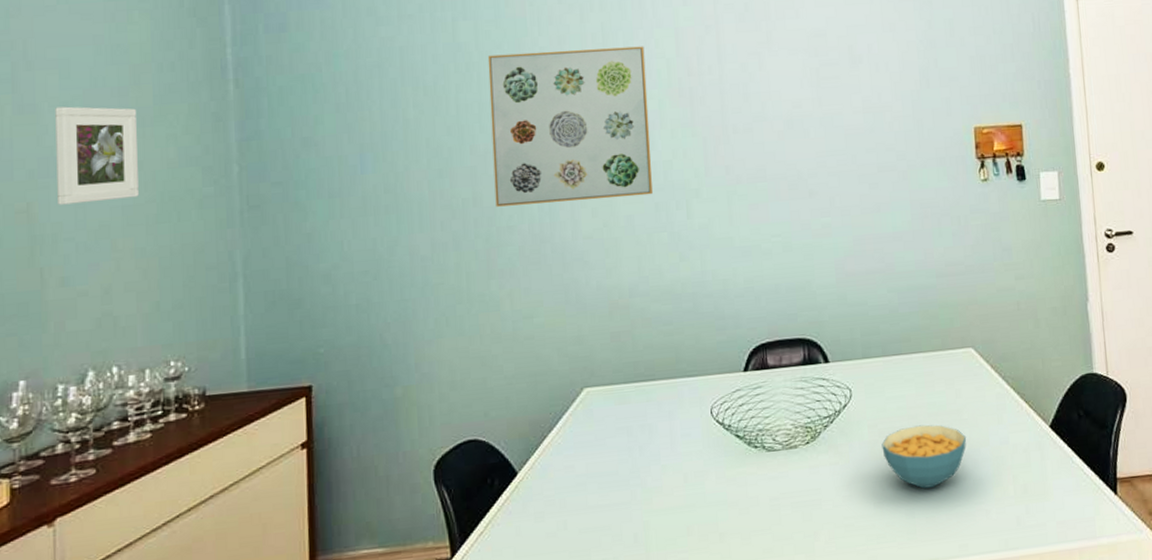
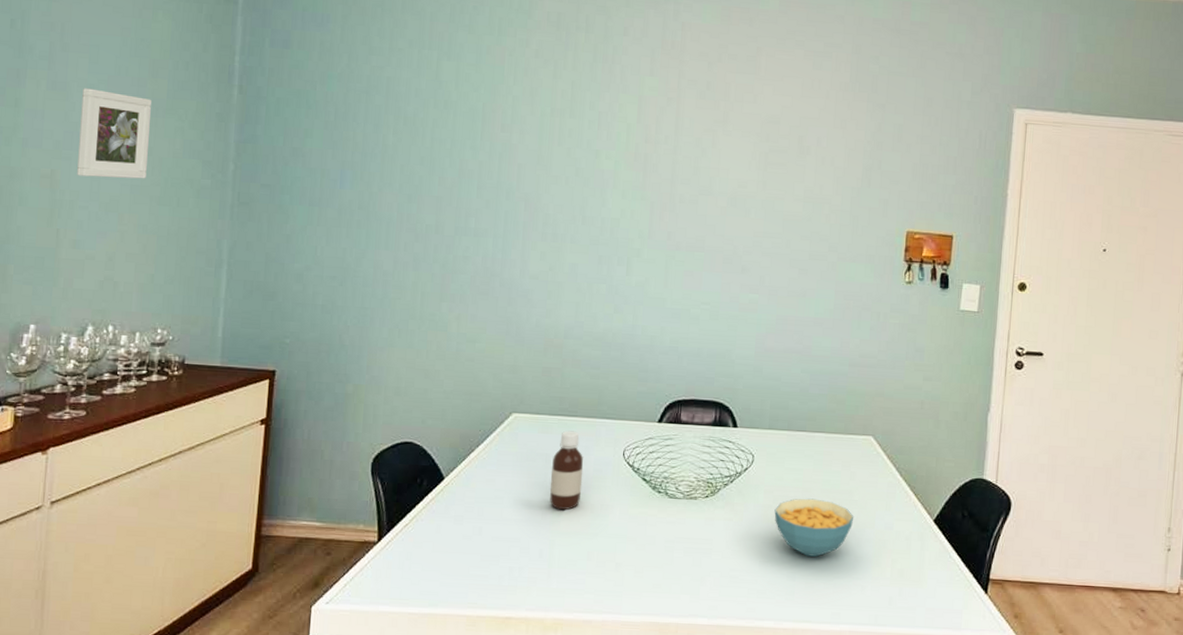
wall art: present [487,46,653,207] -> none [455,97,609,248]
bottle: none [635,396,671,485] -> present [550,430,584,510]

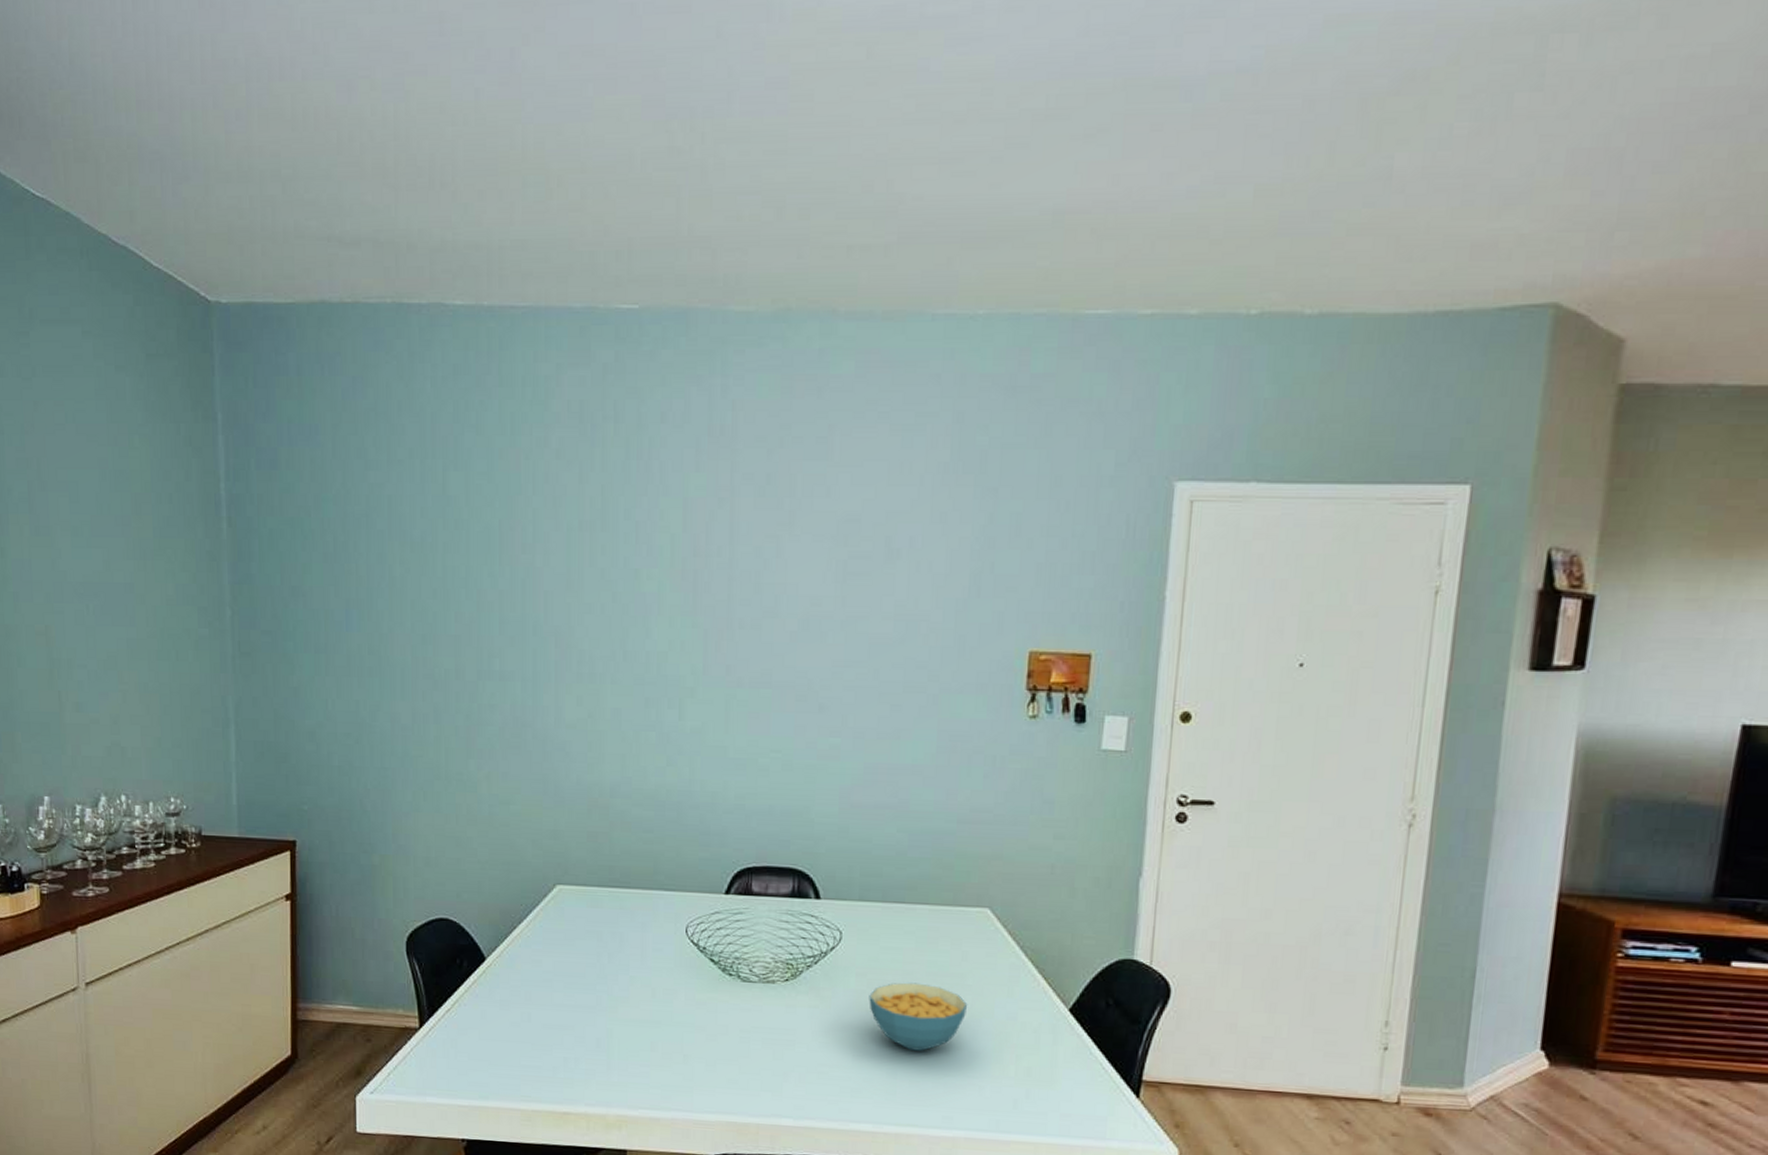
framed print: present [77,88,151,179] -> none [67,531,141,632]
bottle: present [550,430,584,510] -> none [603,904,641,994]

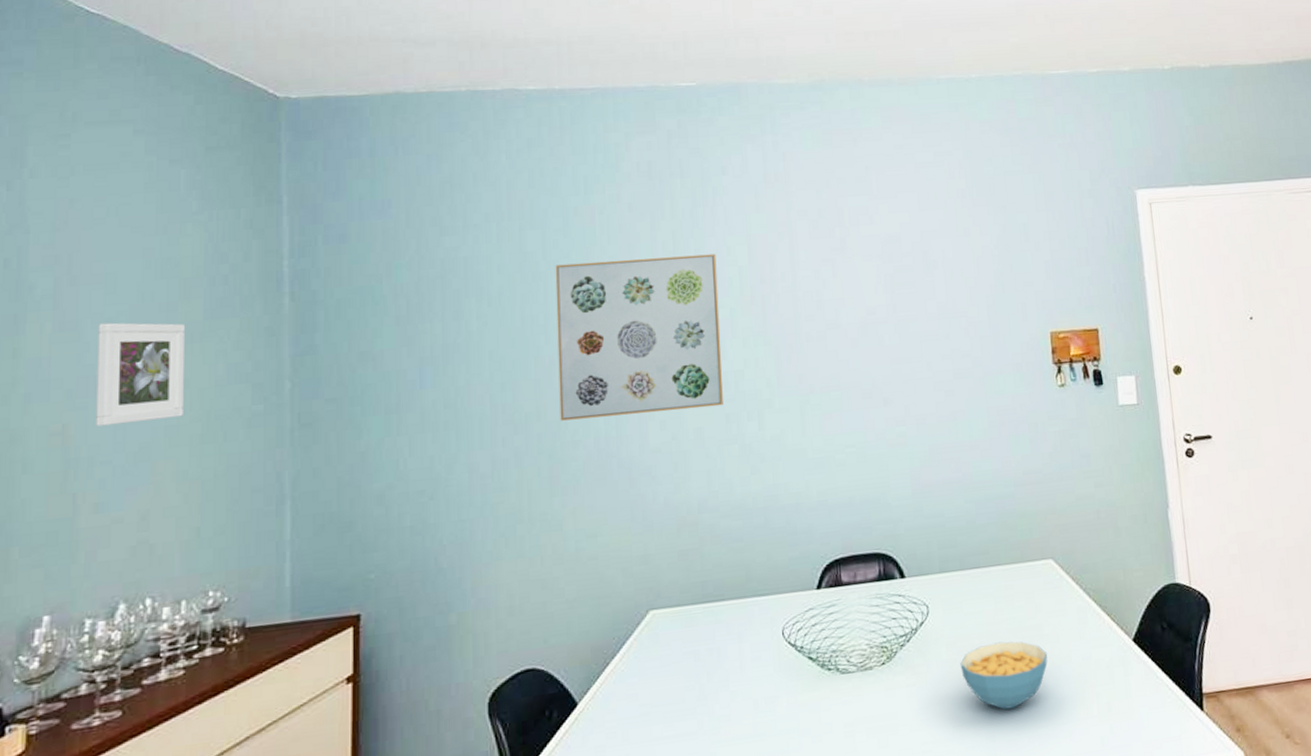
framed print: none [67,531,141,632] -> present [96,322,184,426]
wall art: none [478,513,647,688] -> present [555,253,723,421]

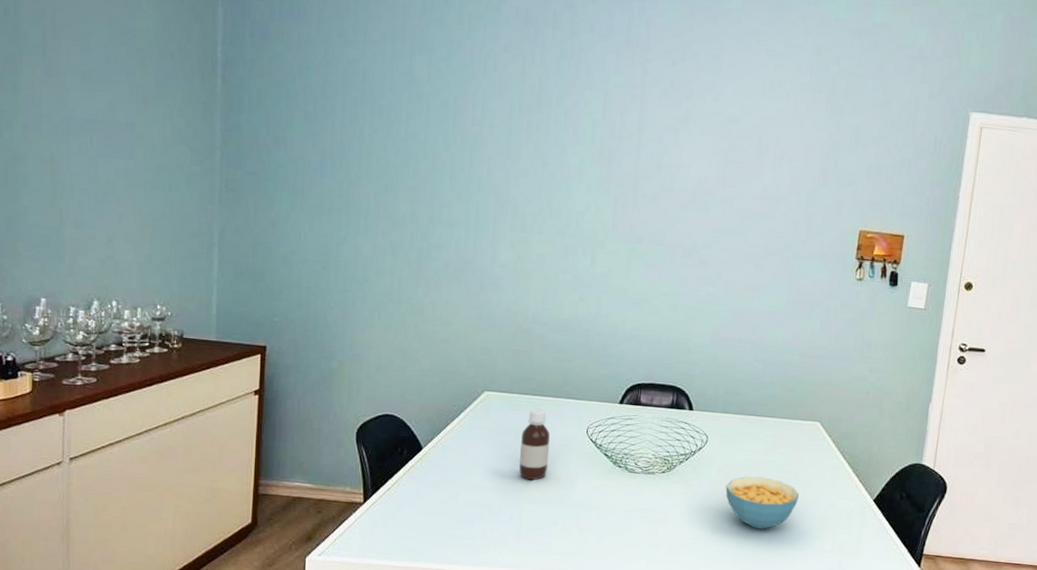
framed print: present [96,322,184,426] -> none [75,75,140,164]
wall art: present [555,253,723,421] -> none [429,90,575,239]
bottle: none [702,617,741,714] -> present [519,408,550,480]

